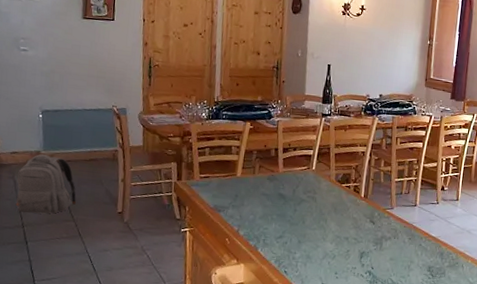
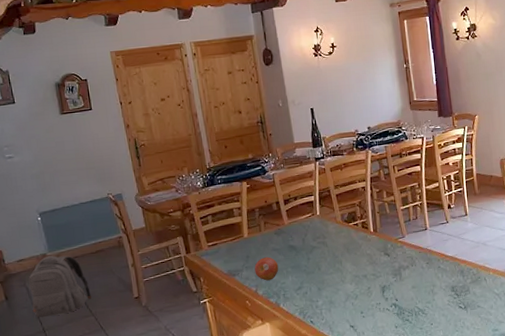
fruit: none [240,199,265,223] -> present [254,257,279,281]

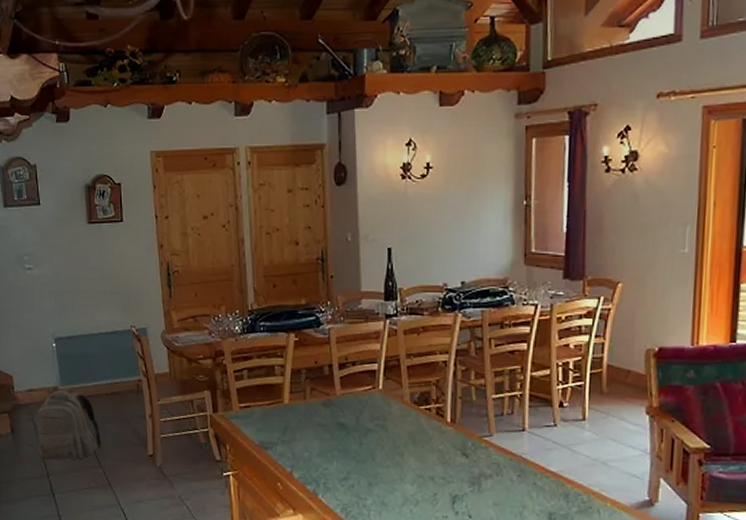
fruit: present [254,257,279,281] -> none [292,432,322,463]

